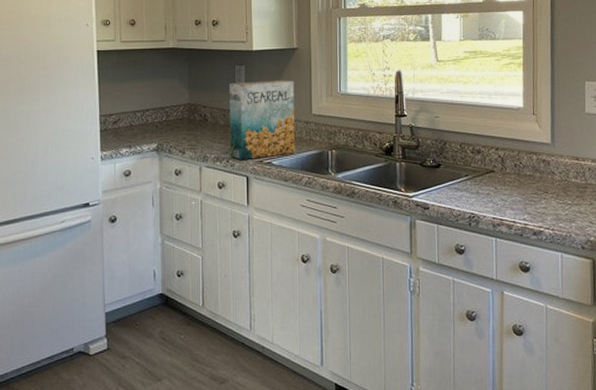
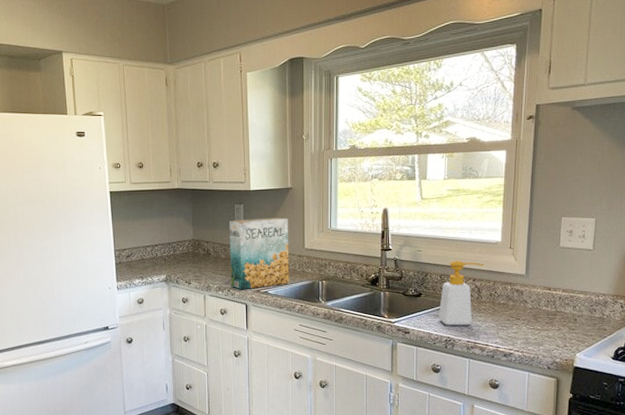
soap bottle: none [460,127,507,200] -> present [438,260,485,325]

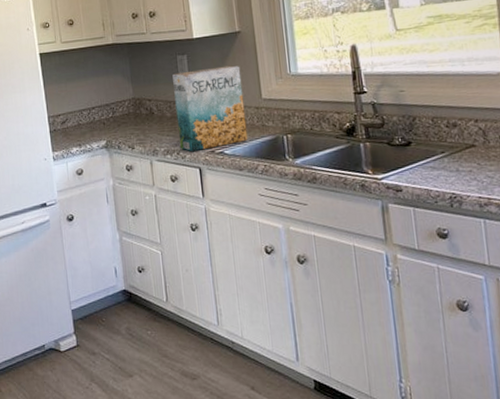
soap bottle: present [438,260,485,325] -> none [436,98,487,179]

